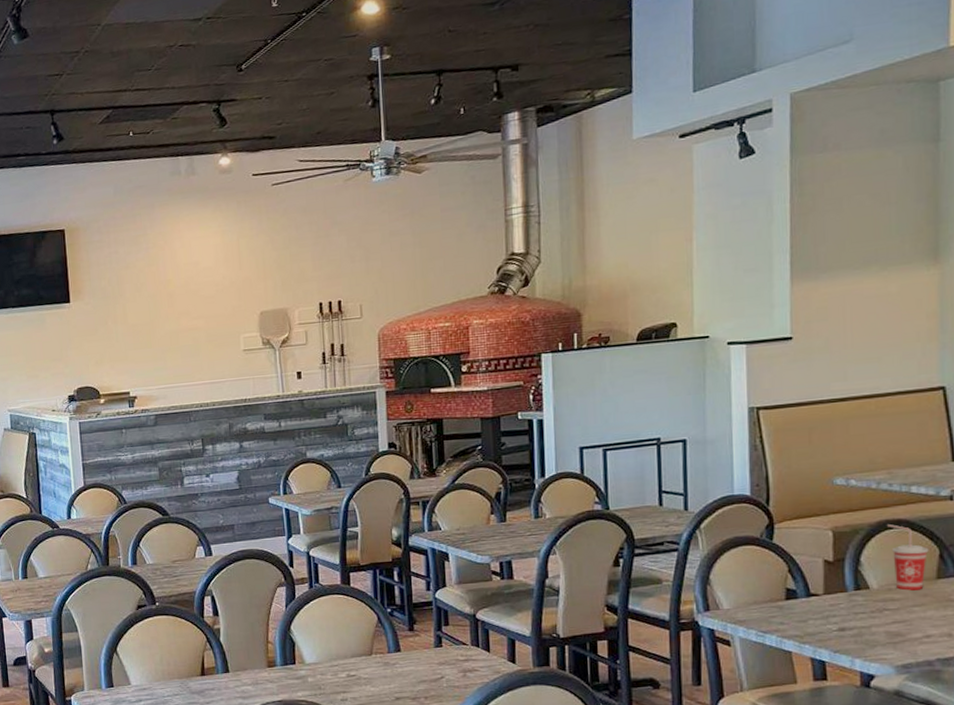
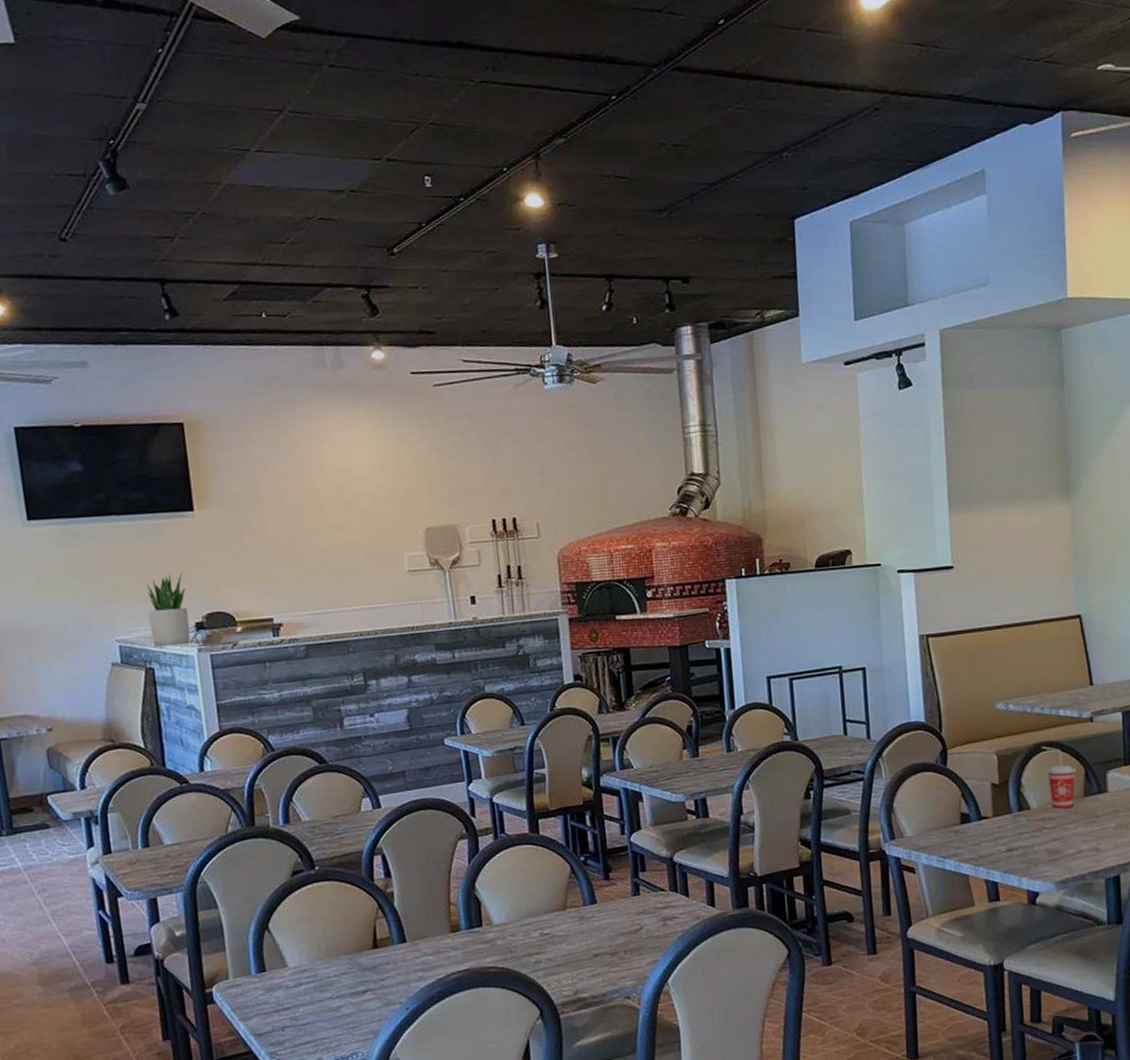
planter: none [31,355,64,416] -> present [146,573,190,647]

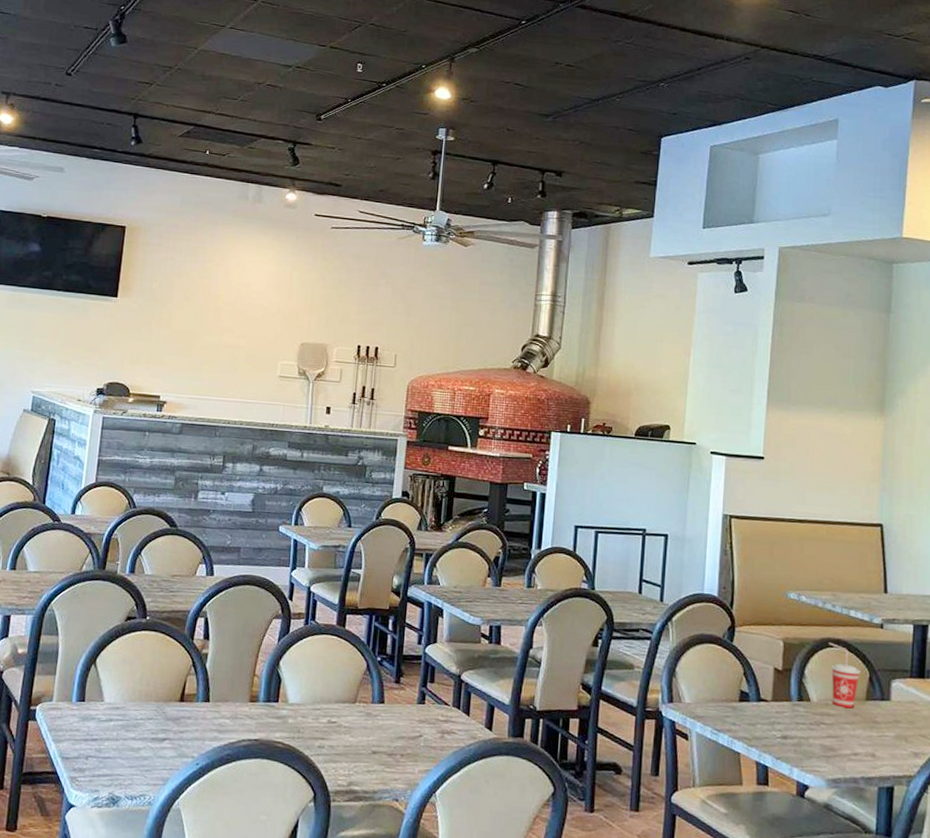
planter: present [146,573,190,647] -> none [60,345,97,405]

